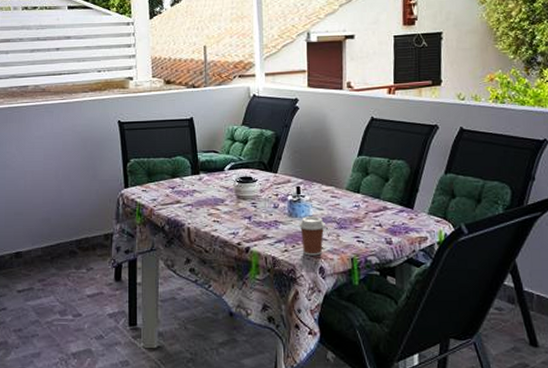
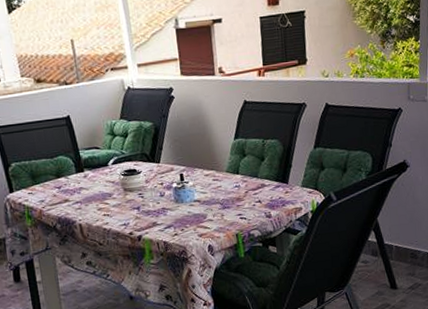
coffee cup: present [299,217,325,256] -> none [185,200,210,237]

